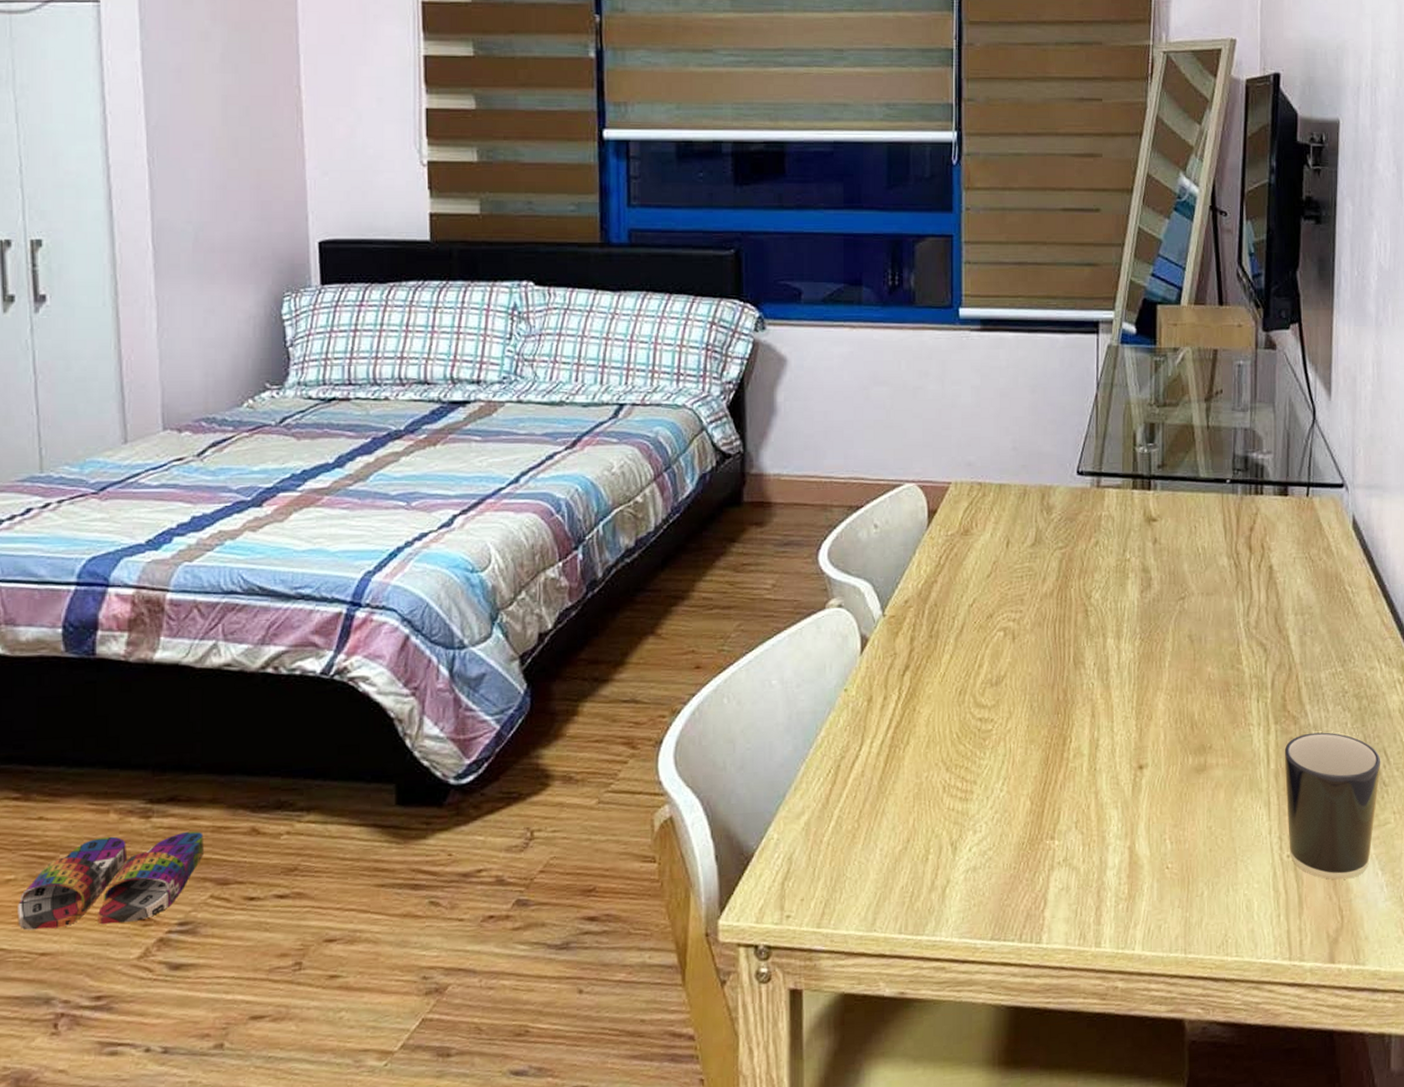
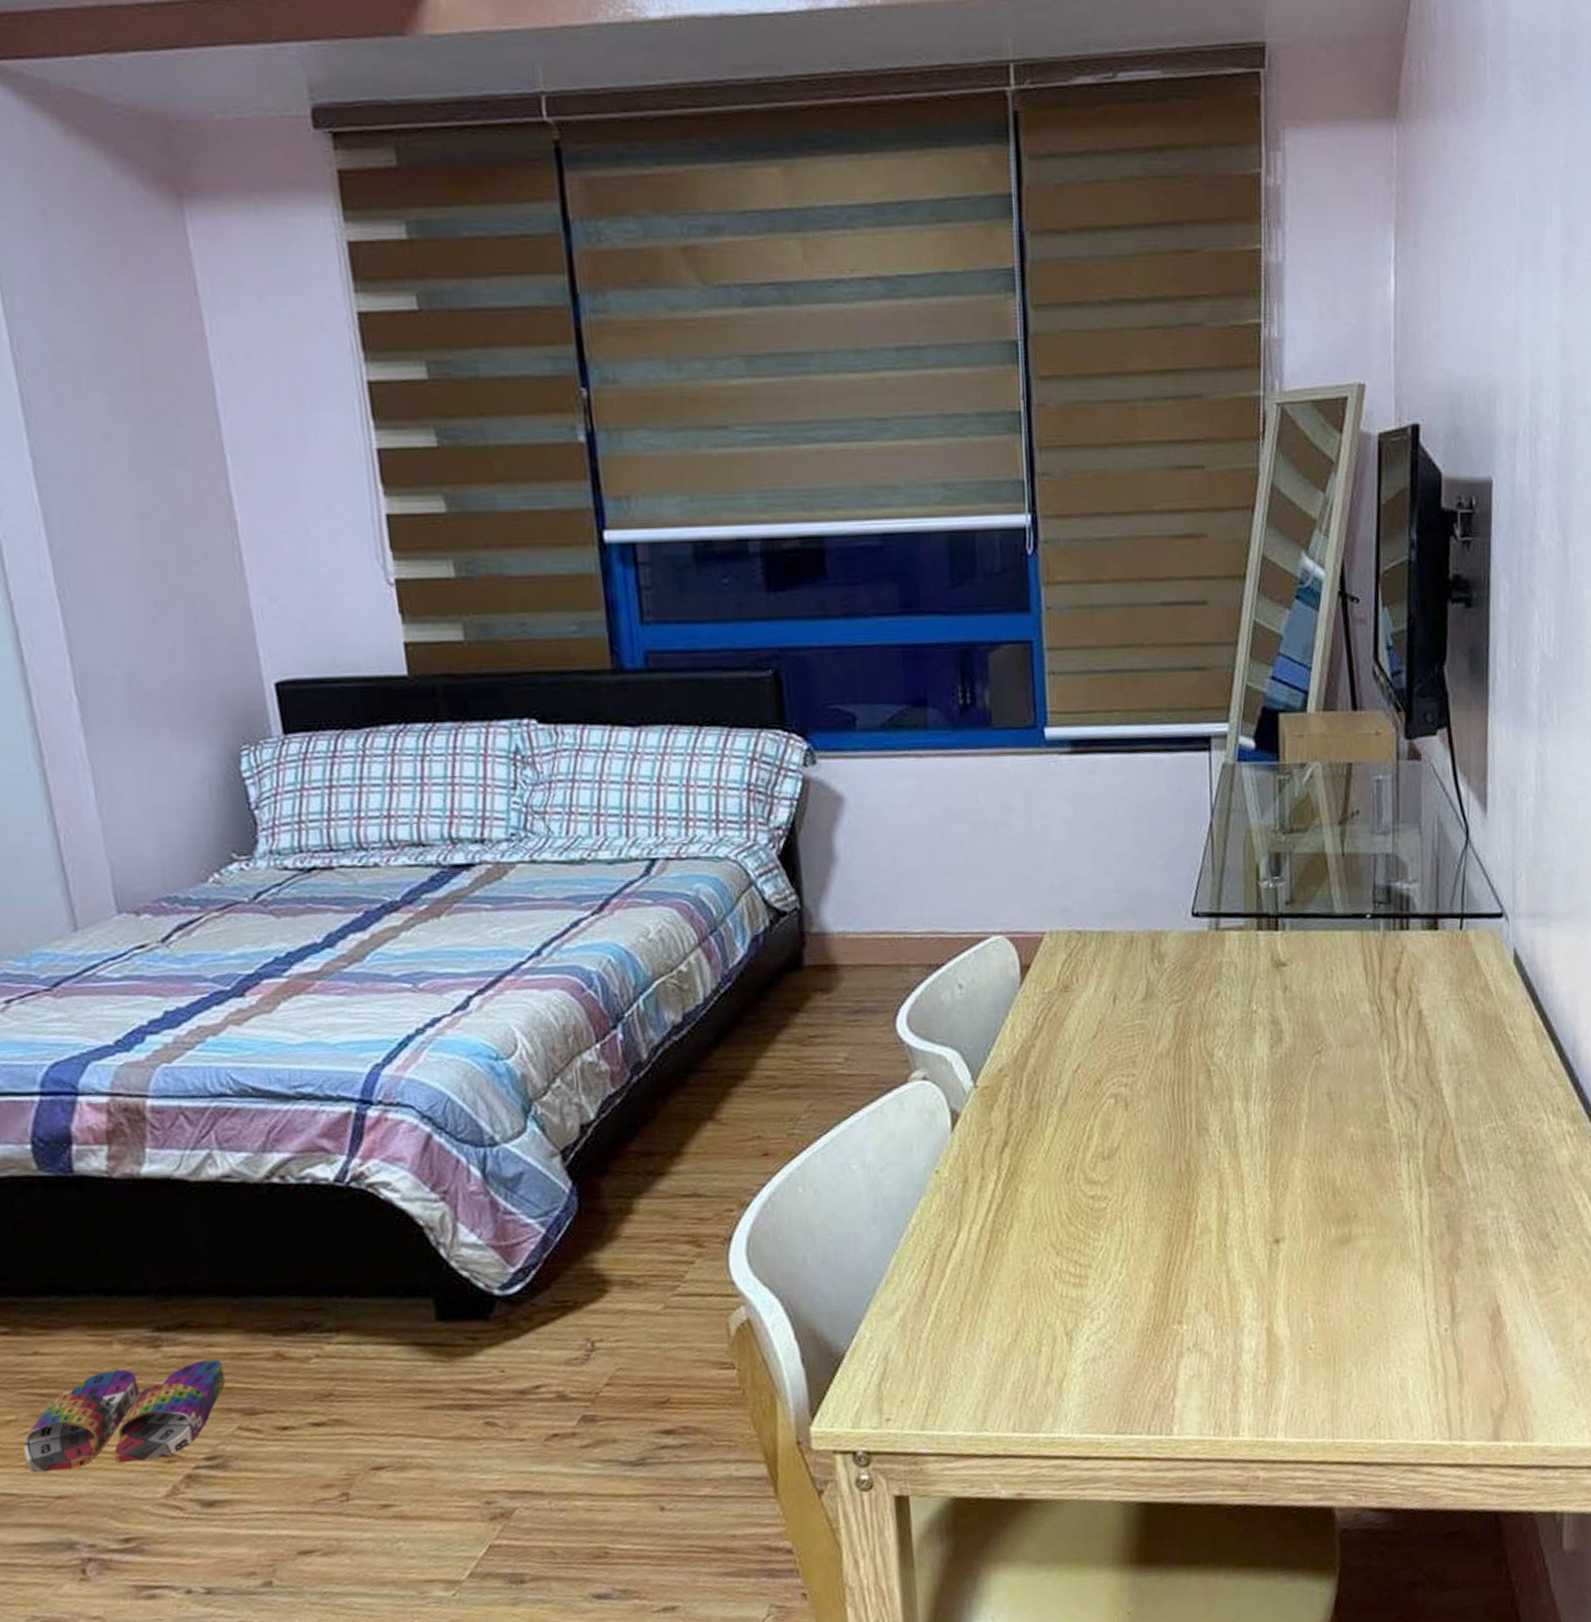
mug: present [1284,732,1381,880] -> none [1439,1193,1550,1353]

